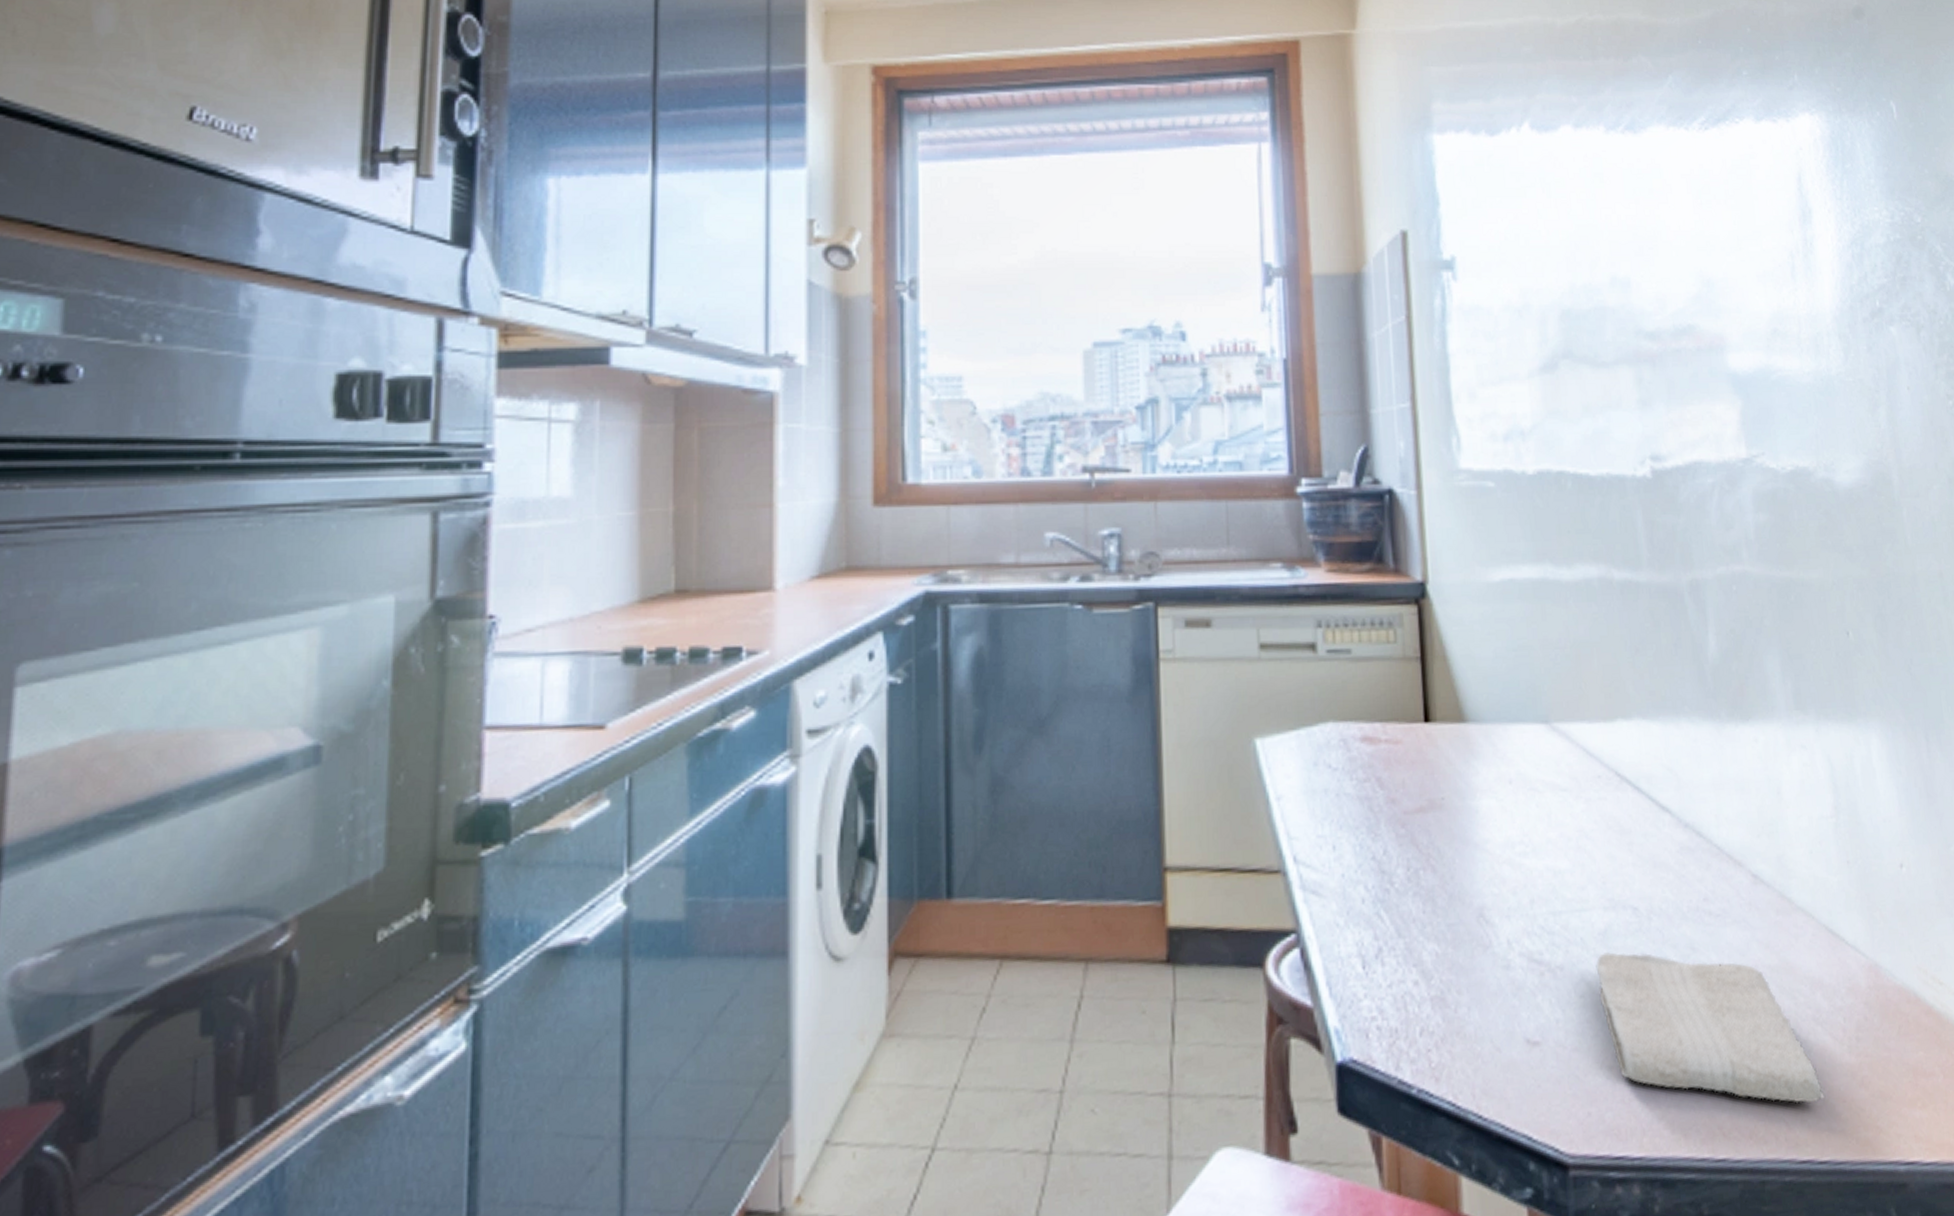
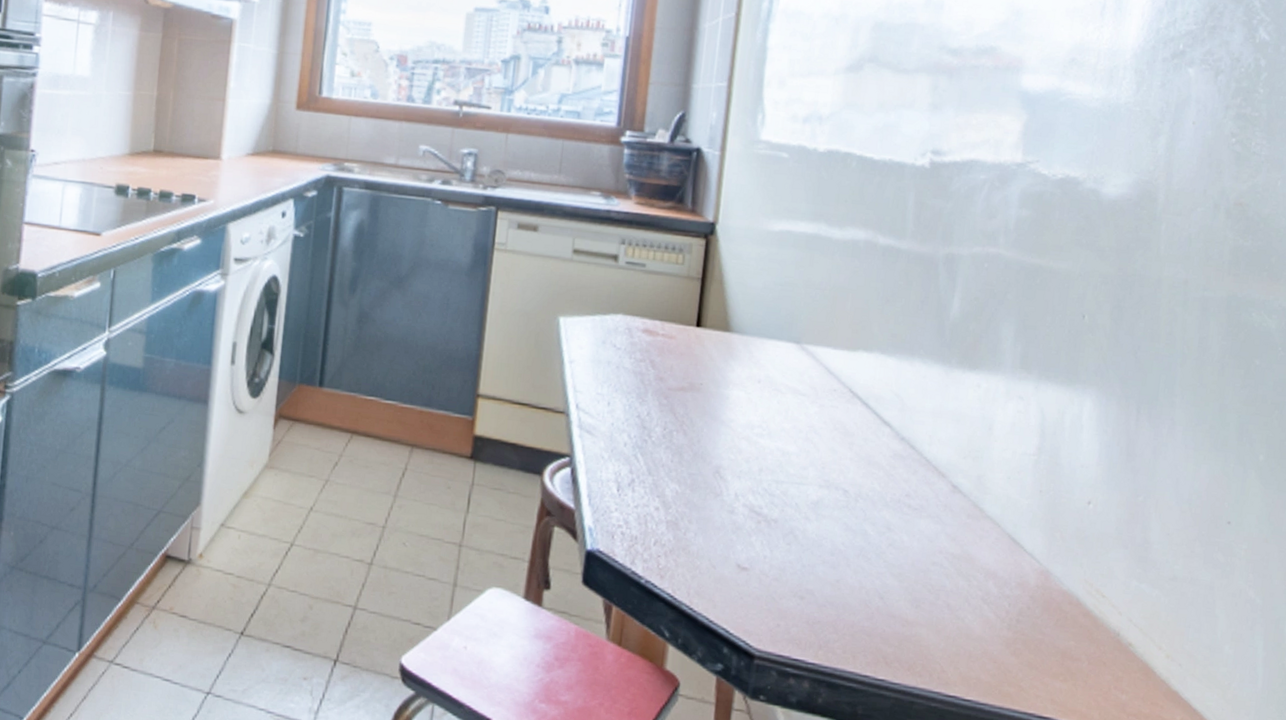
washcloth: present [1596,952,1824,1104] -> none [803,517,979,658]

